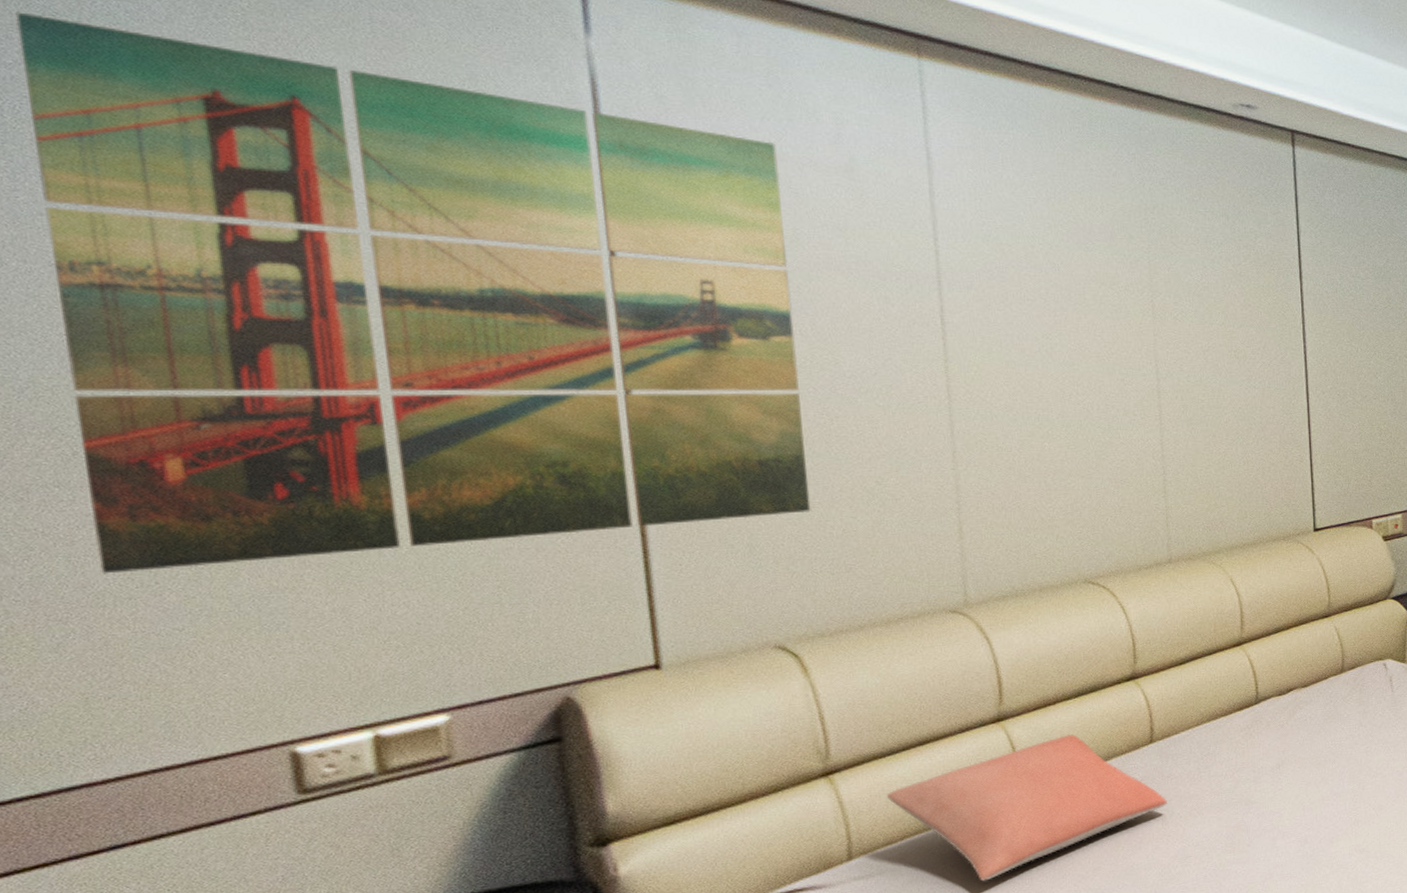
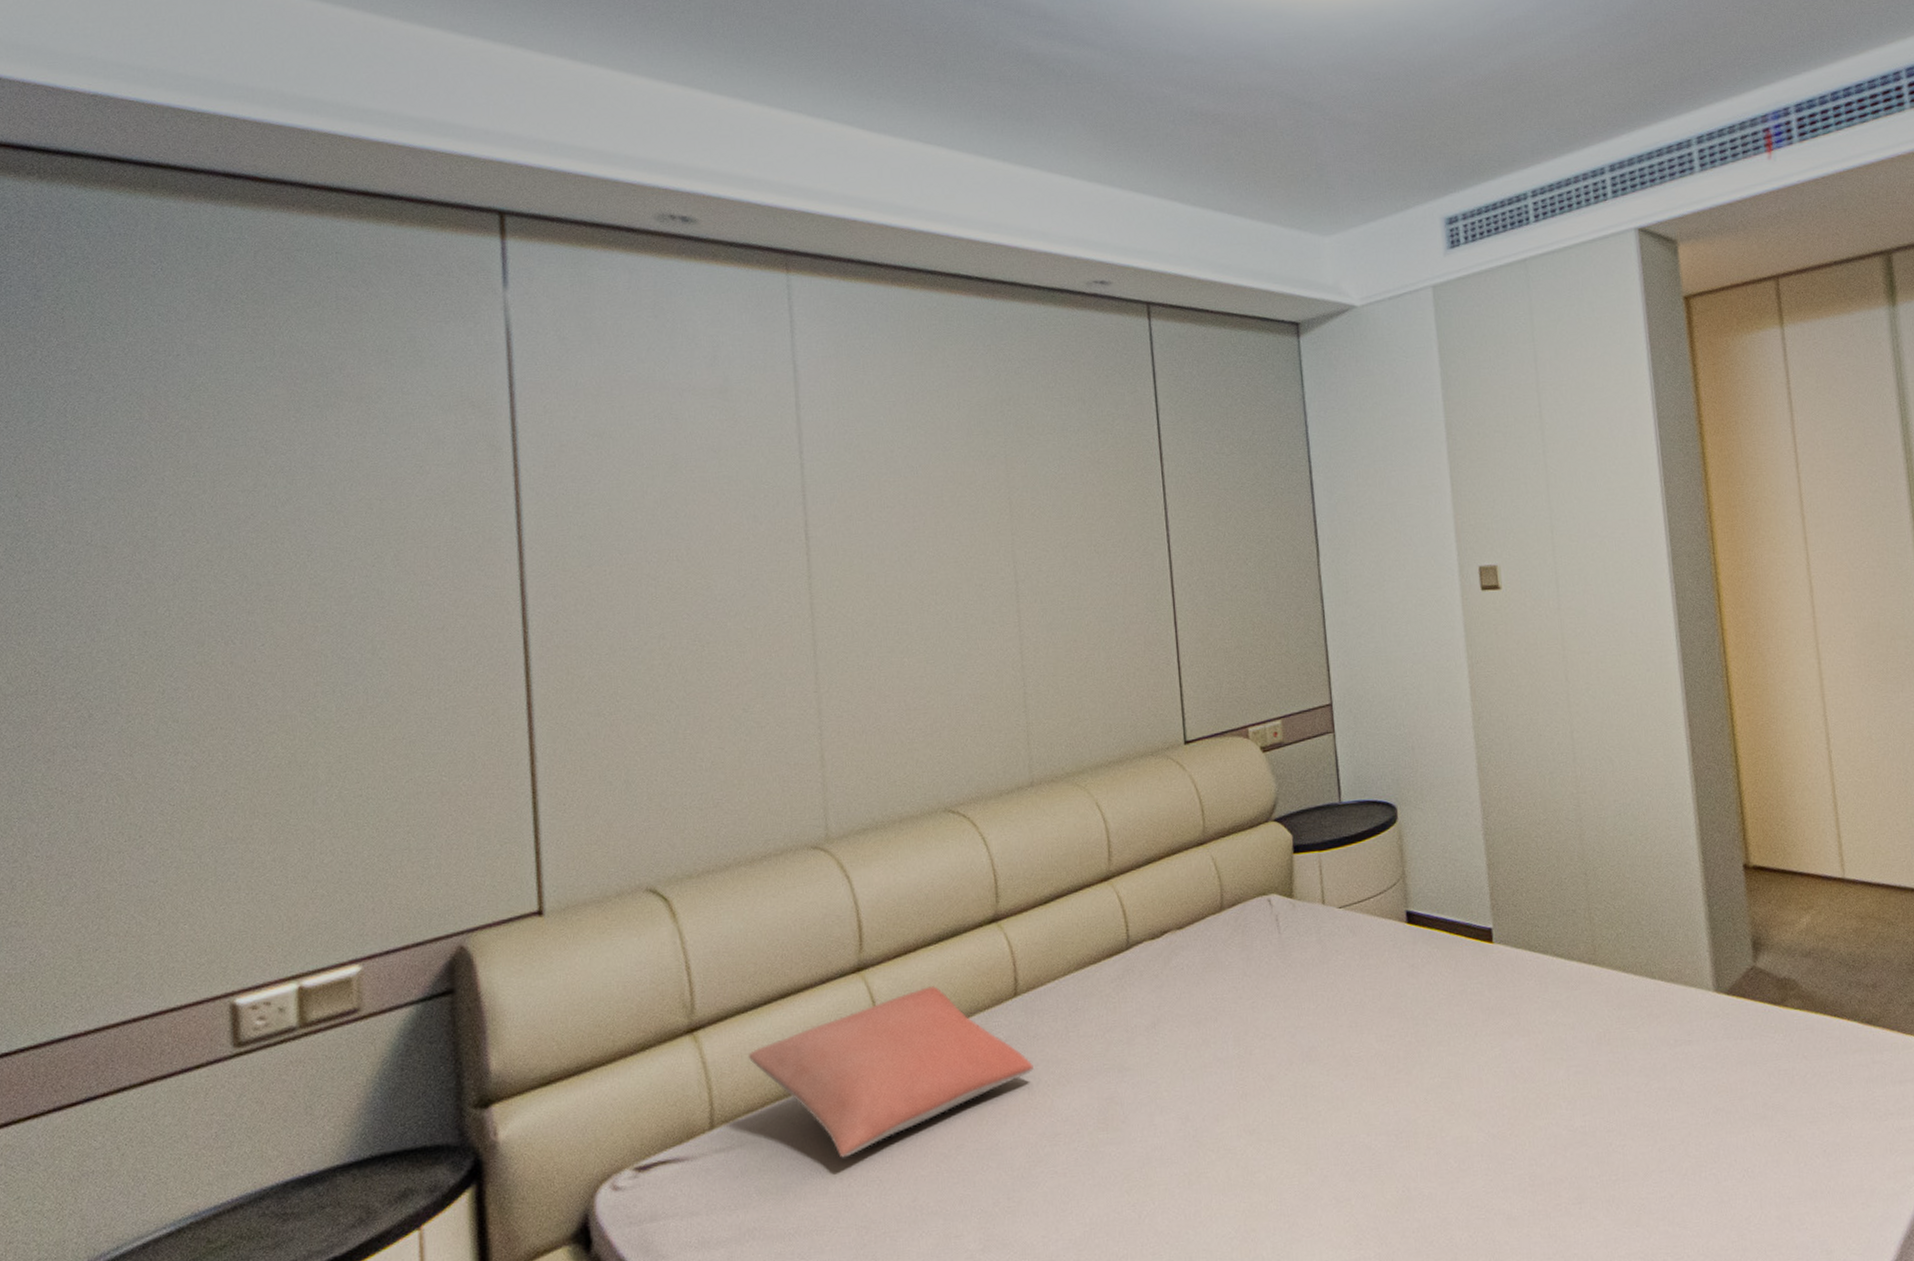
wall art: present [15,11,811,574] -> none [82,325,683,829]

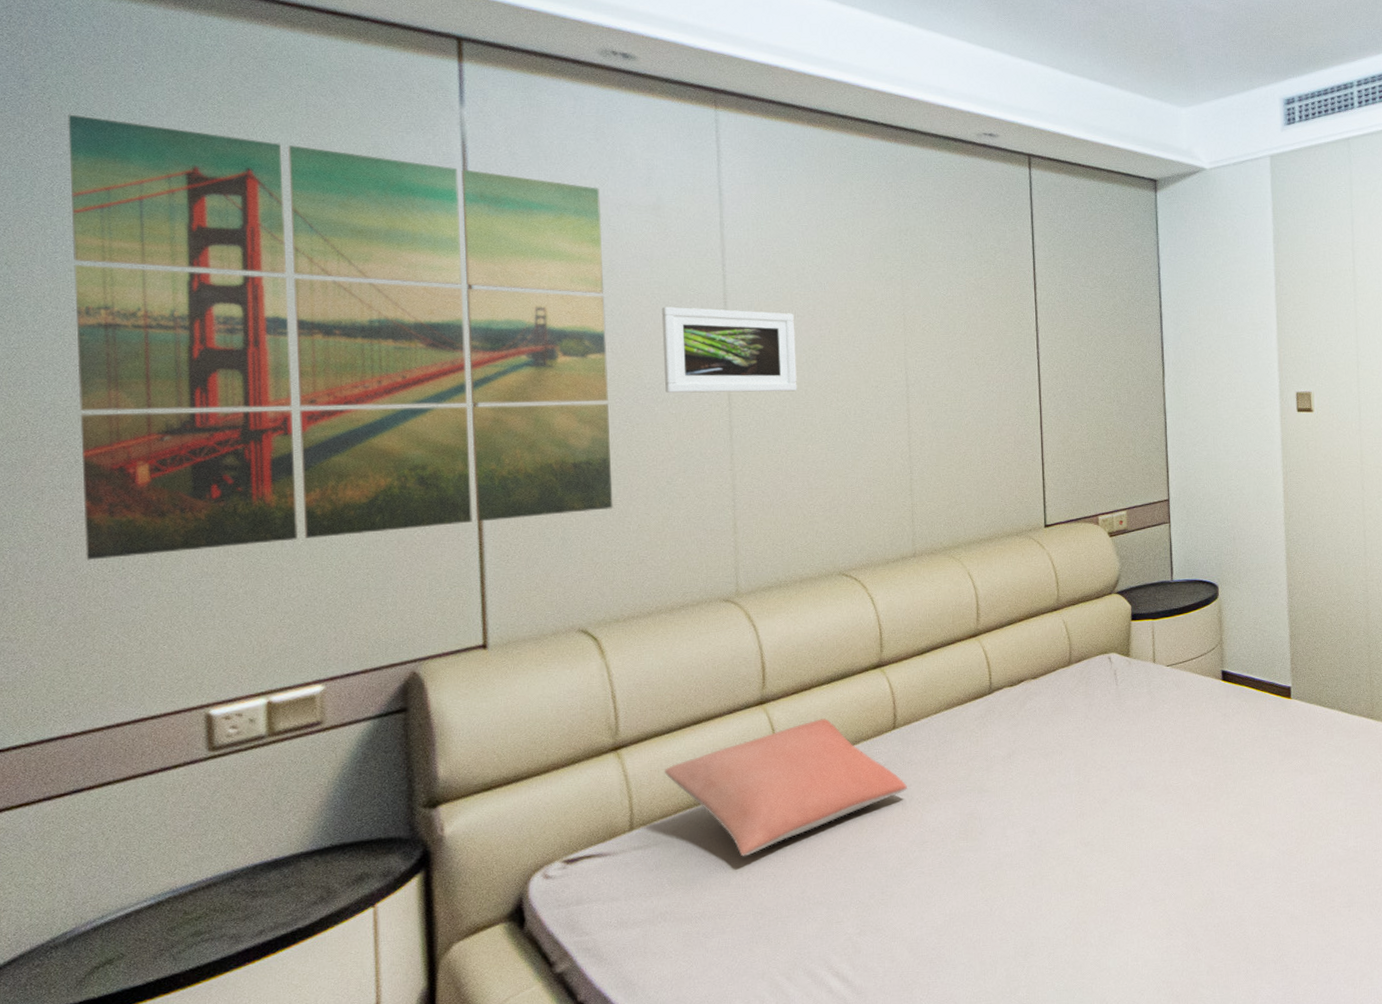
wall art: none [82,325,683,829] -> present [68,114,613,561]
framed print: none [732,503,889,605] -> present [661,306,797,393]

